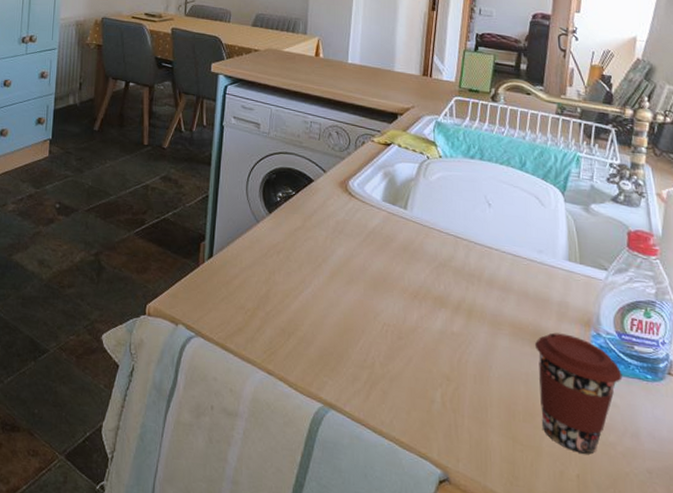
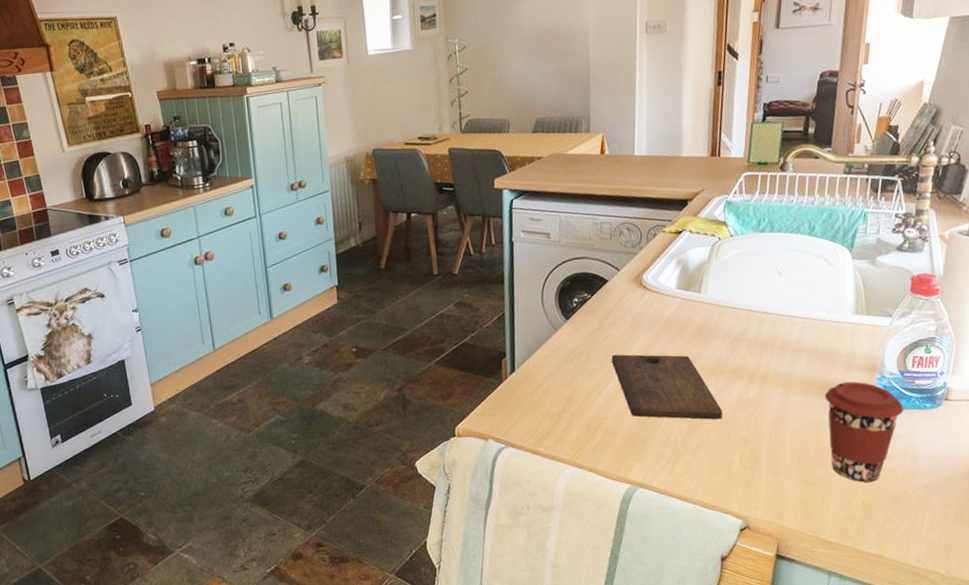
cutting board: none [311,257,425,350] -> present [611,354,723,420]

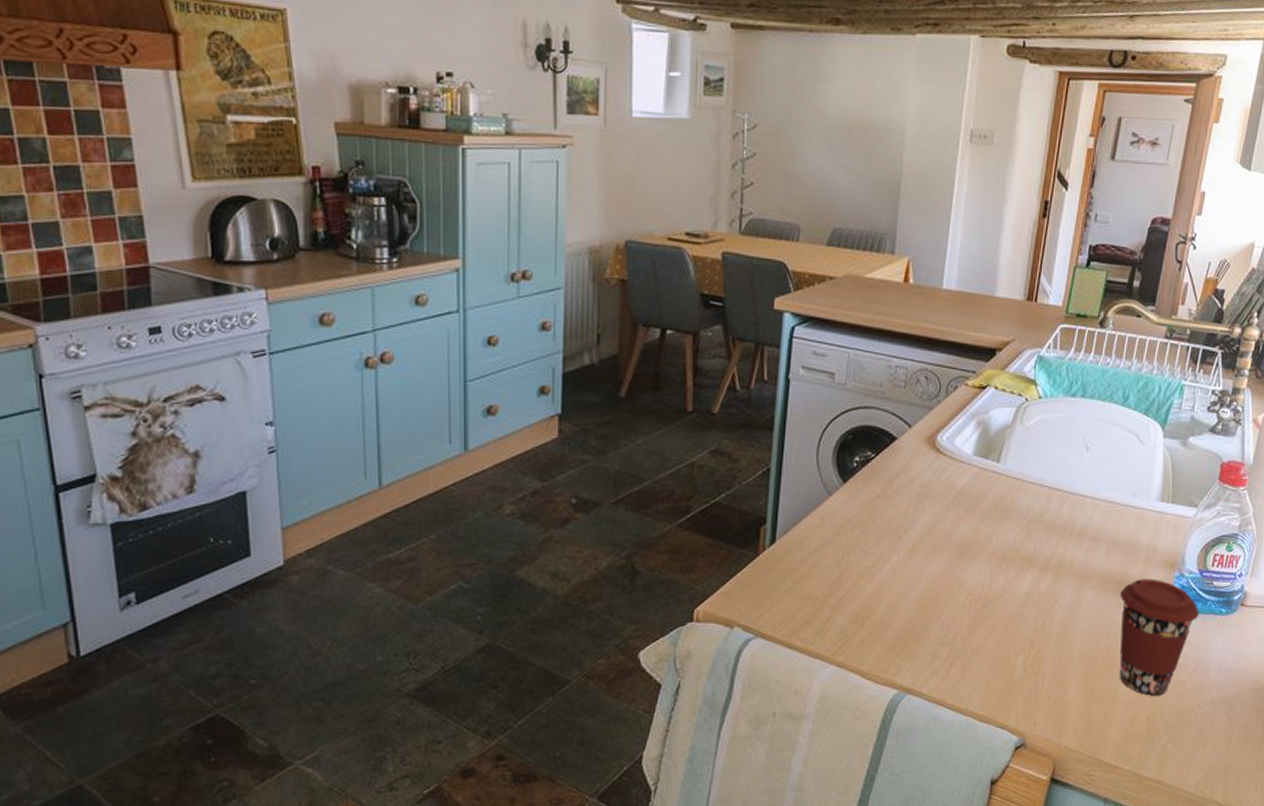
cutting board: present [611,354,723,420] -> none [891,529,1010,616]

